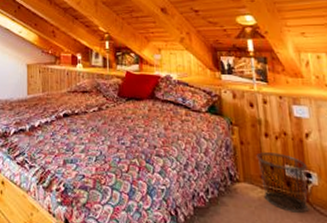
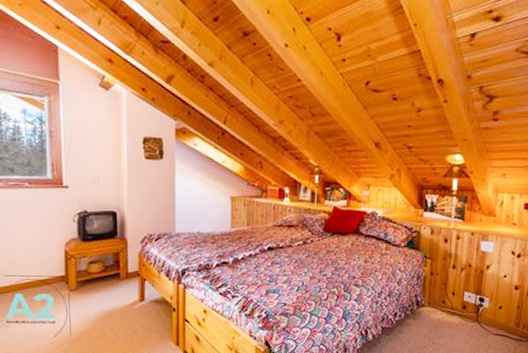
waste bin: present [256,152,309,213] -> none [442,282,482,330]

